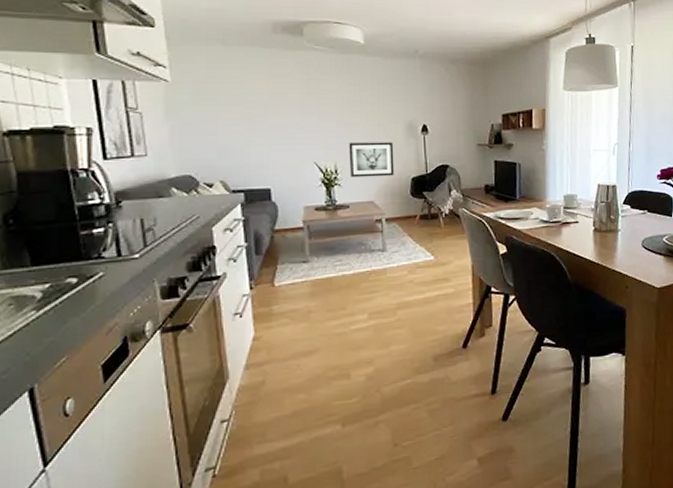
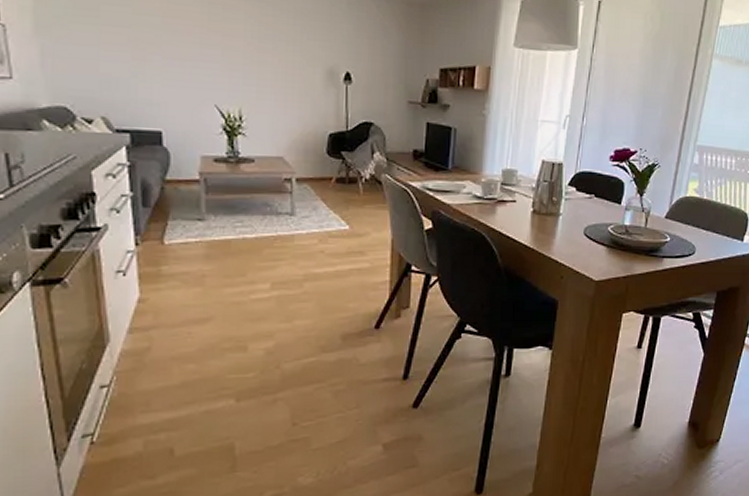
wall art: present [348,142,395,178] -> none [256,85,310,130]

